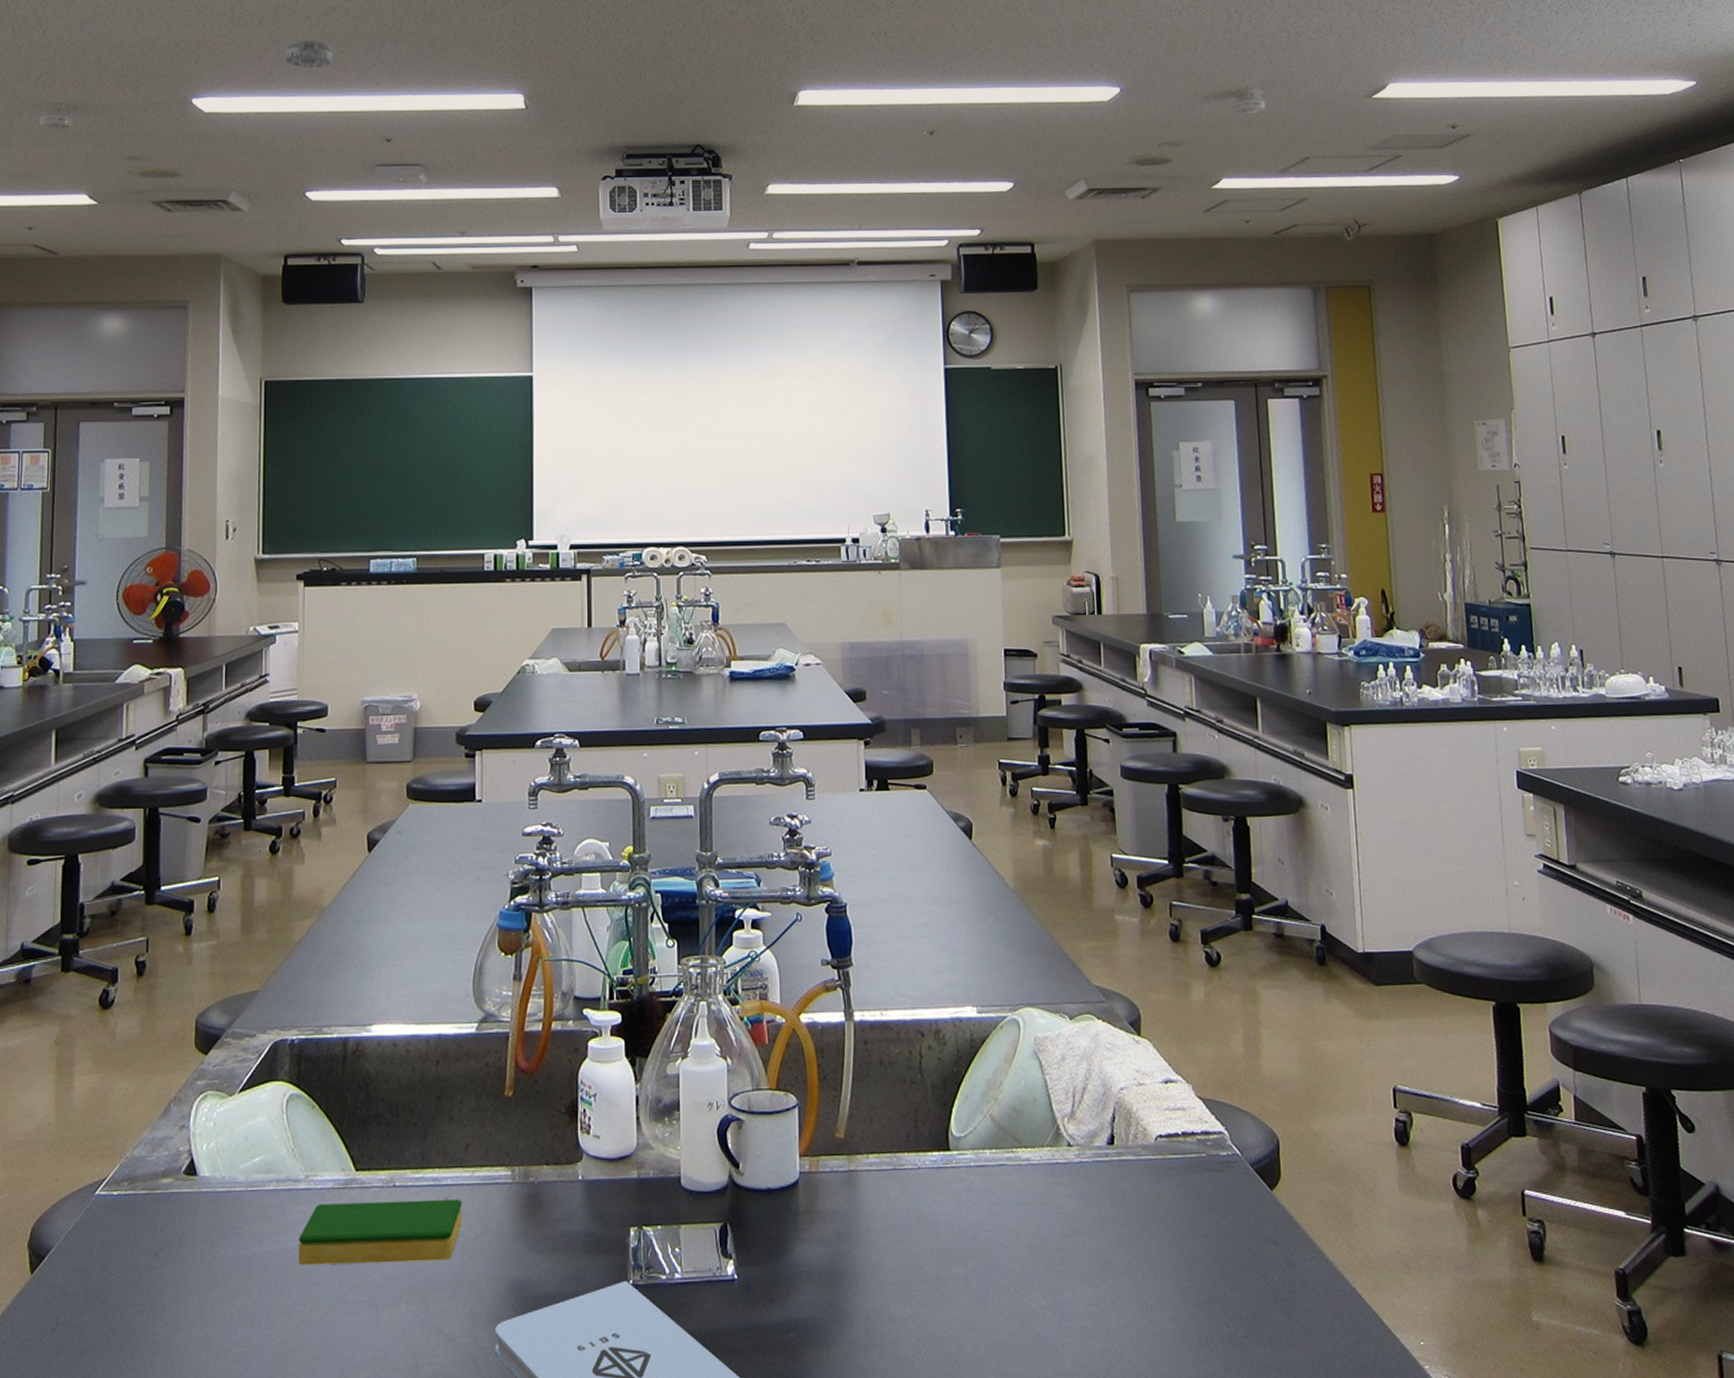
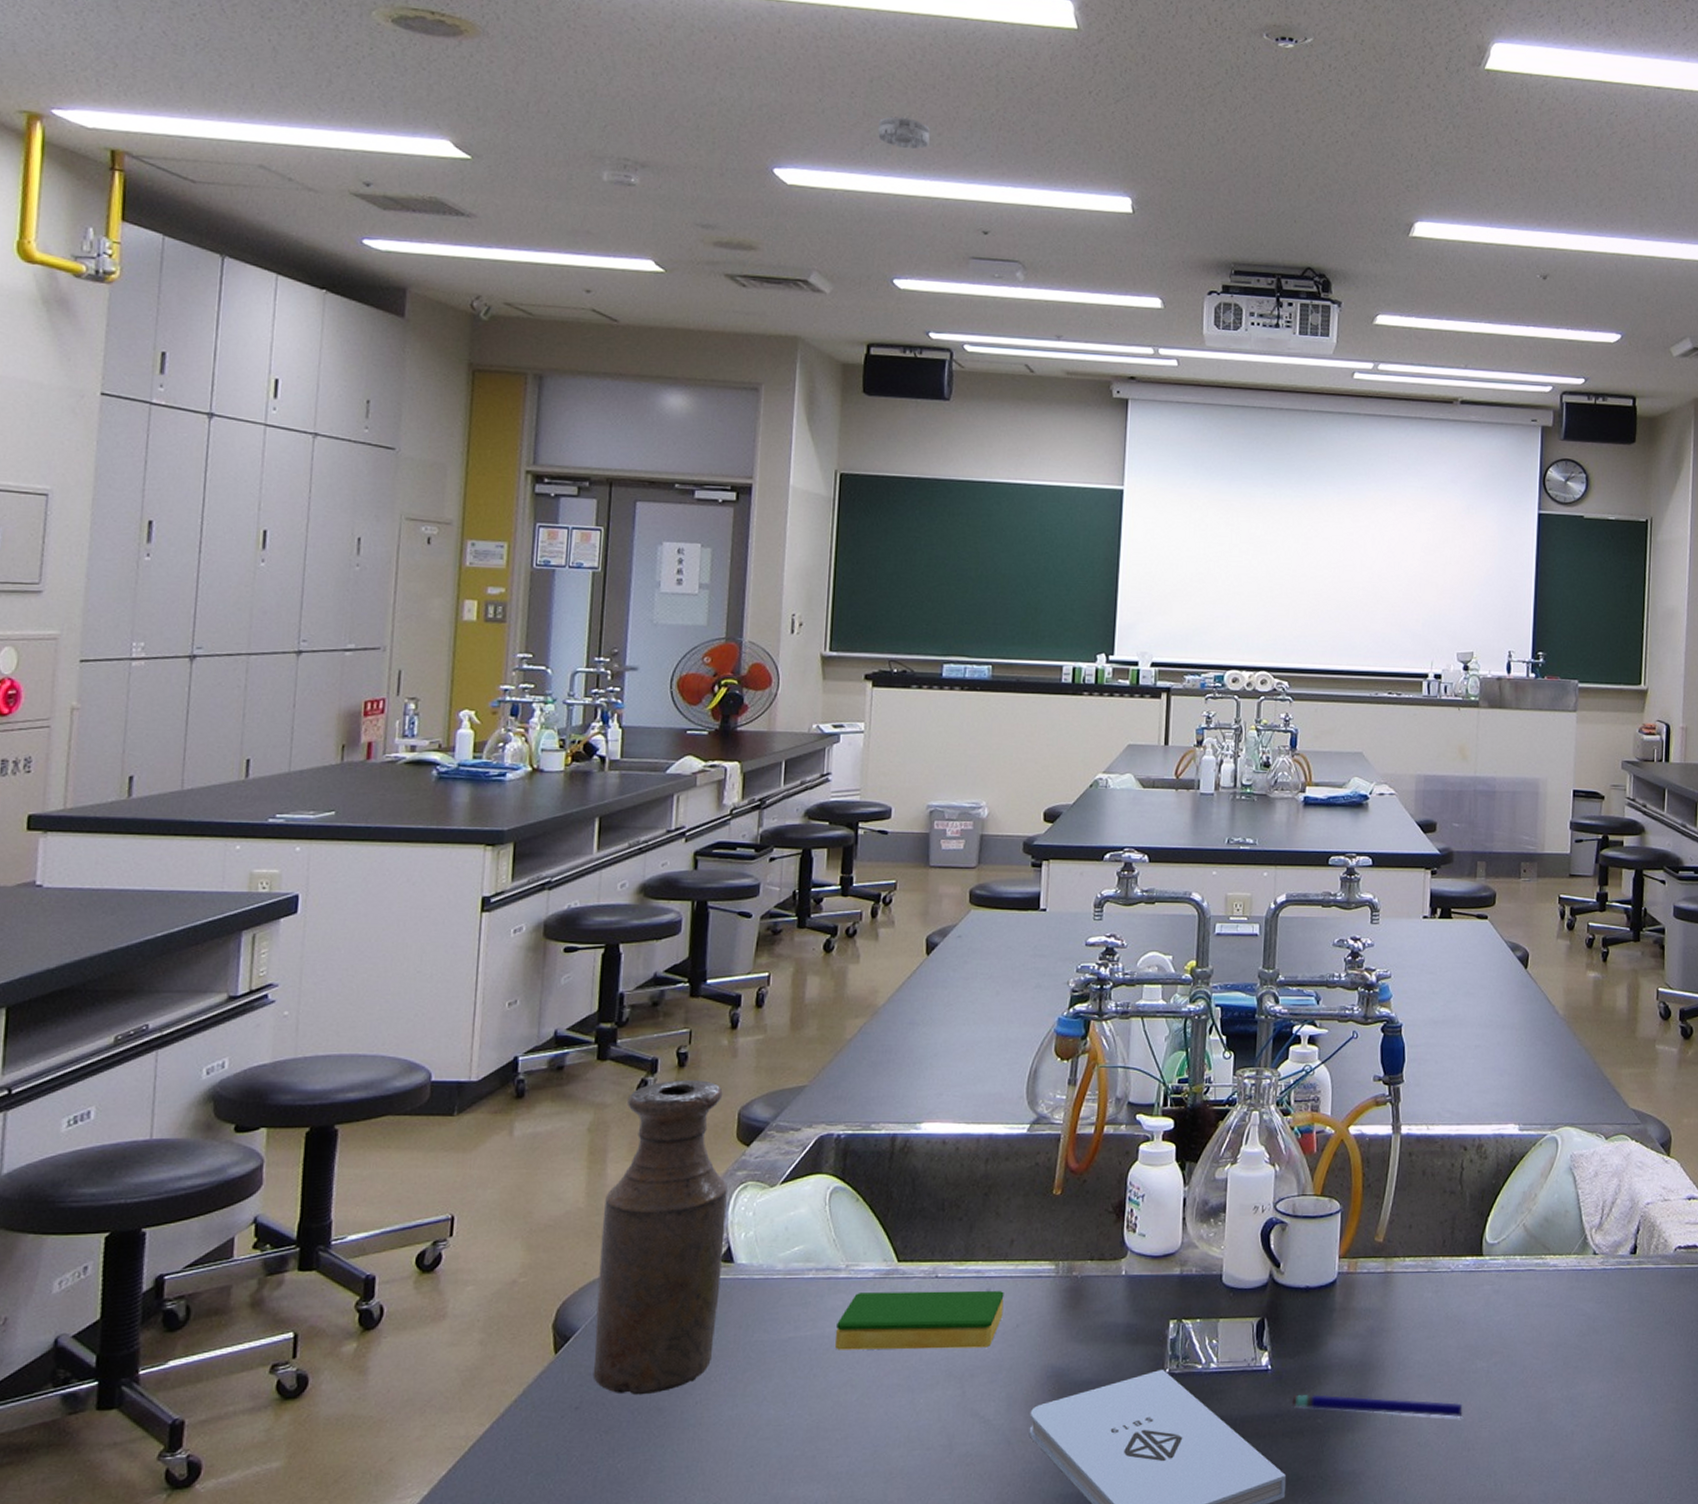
bottle: none [67,988,188,1316] -> present [593,1080,728,1396]
pen: none [761,1306,942,1330] -> present [1291,1395,1463,1418]

